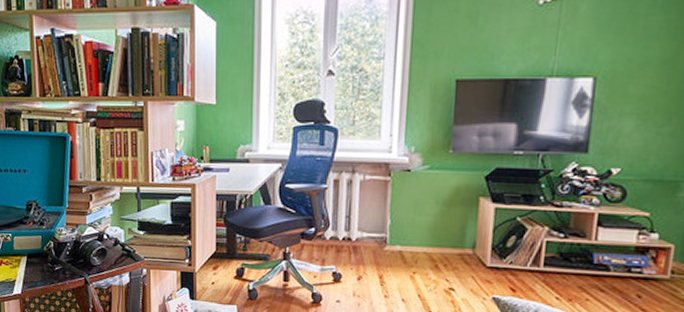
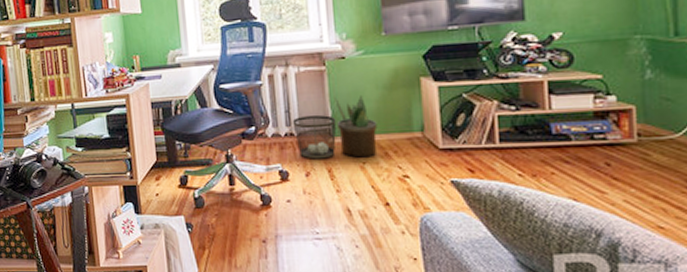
waste bin: none [351,222,394,265] -> present [292,114,337,159]
planter: none [393,208,432,268] -> present [335,94,378,158]

